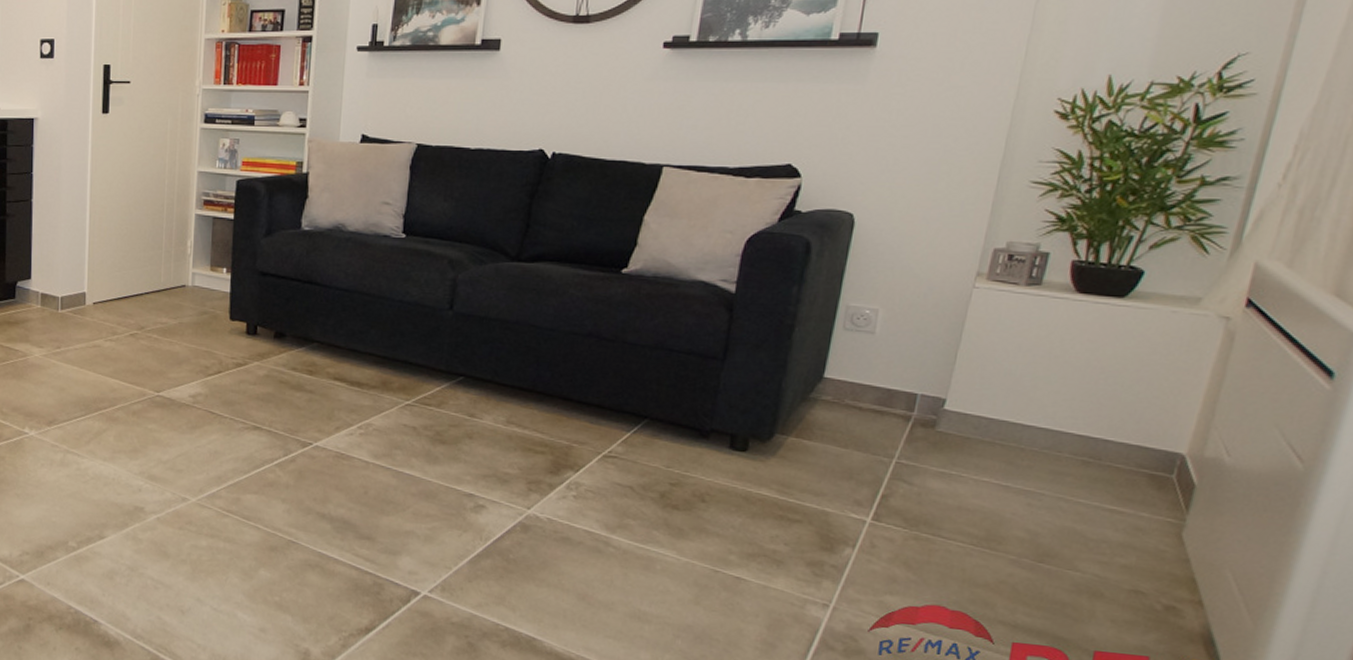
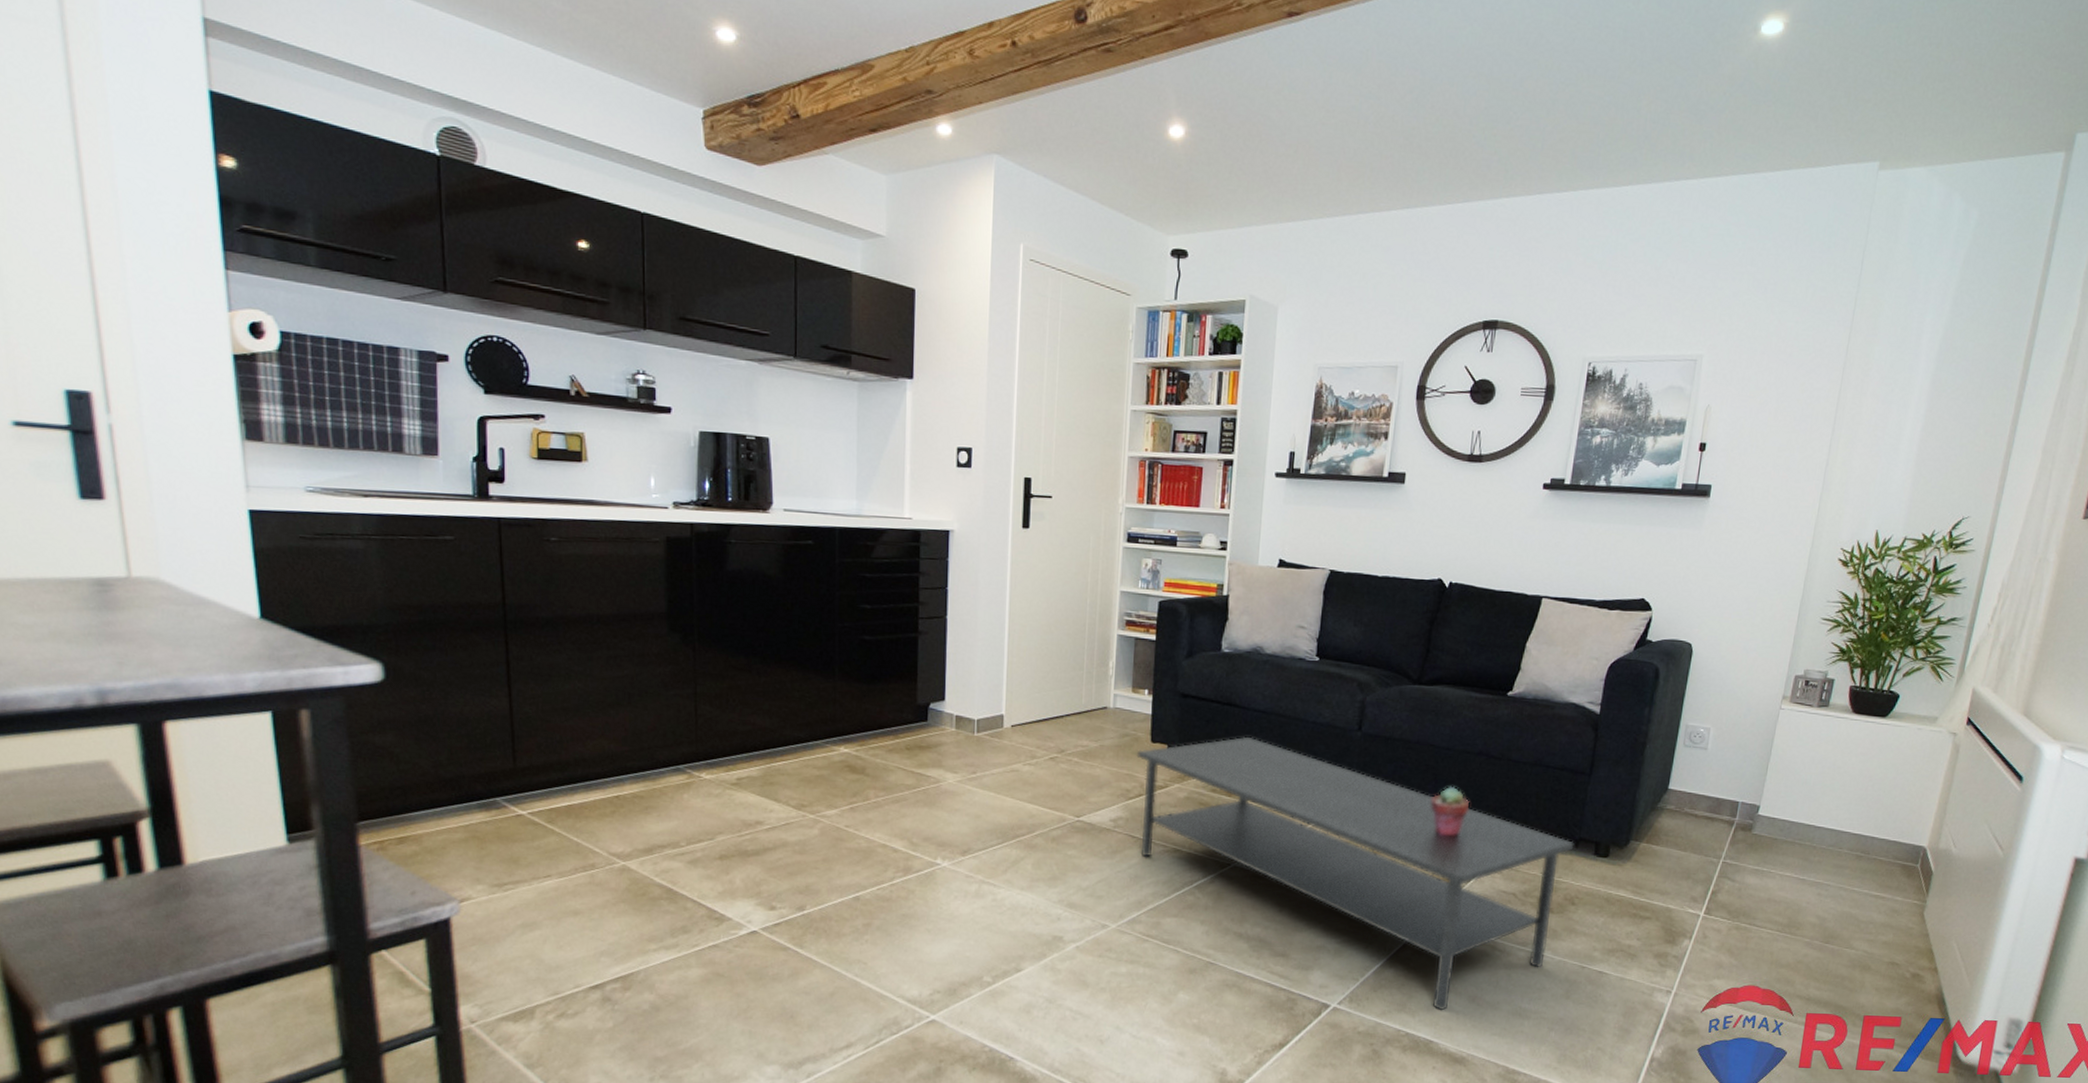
coffee table: none [215,315,704,607] -> present [1136,736,1574,1011]
potted succulent: none [532,369,579,423] -> present [1430,786,1471,837]

